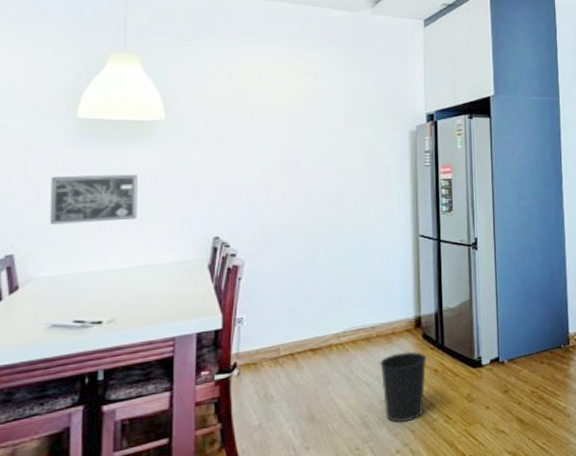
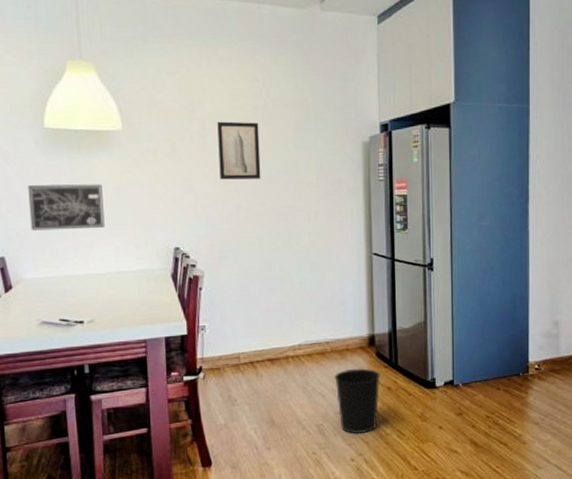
wall art: none [266,112,309,168] -> present [217,121,261,180]

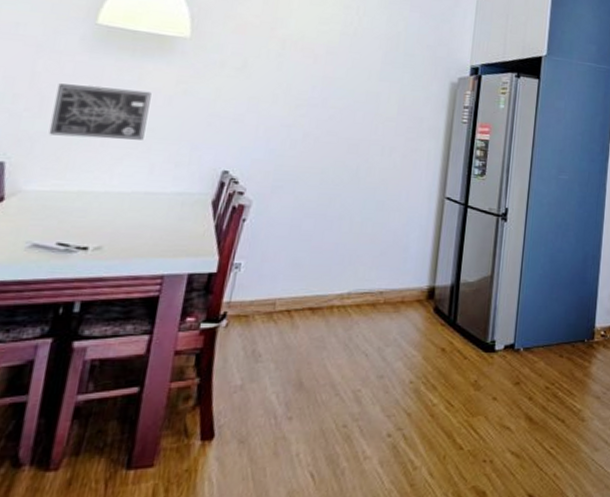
wall art: present [217,121,261,180] -> none [291,43,345,107]
wastebasket: present [333,368,380,434] -> none [380,324,435,404]

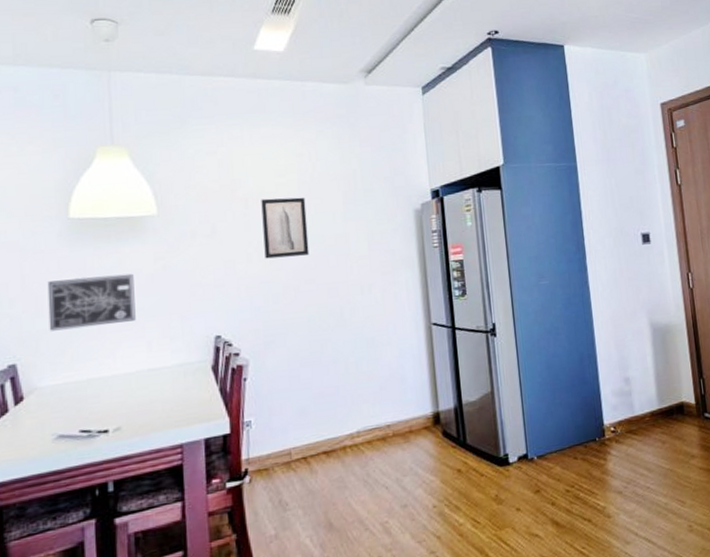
wall art: none [291,43,345,107] -> present [261,197,310,259]

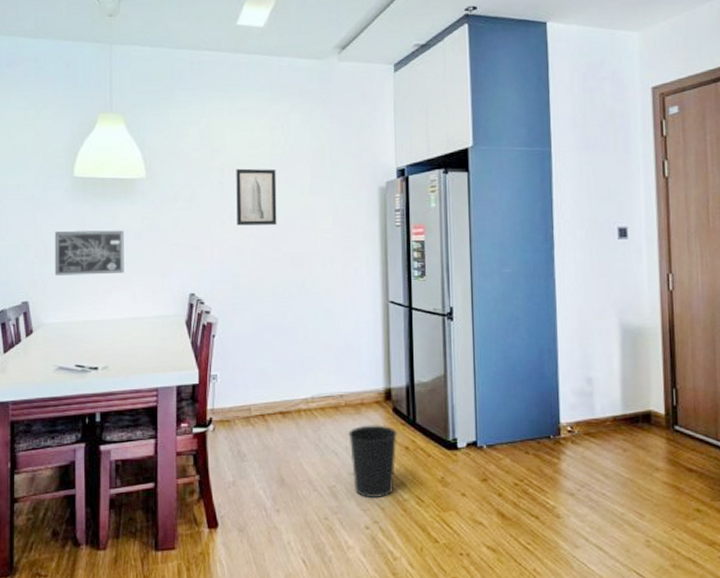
wastebasket: none [397,450,449,530] -> present [347,425,397,499]

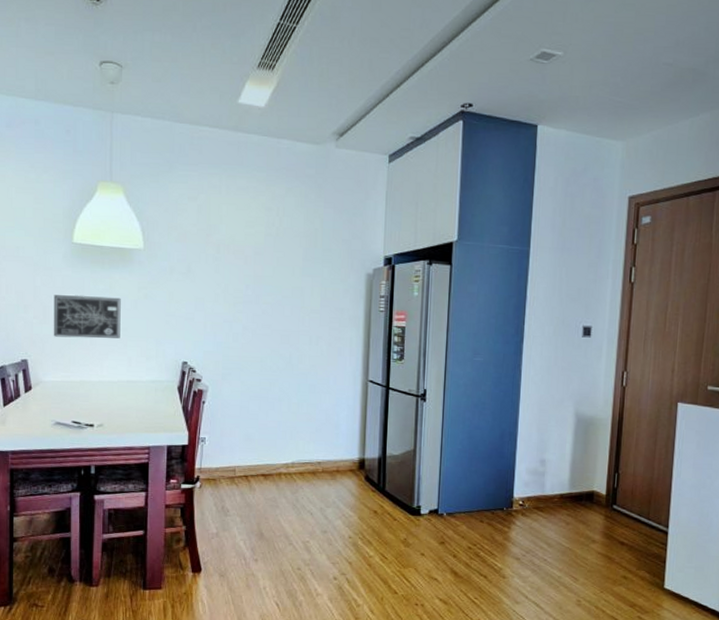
wall art: present [236,168,277,226] -> none [230,246,270,302]
wastebasket: present [347,425,397,499] -> none [322,490,368,554]

